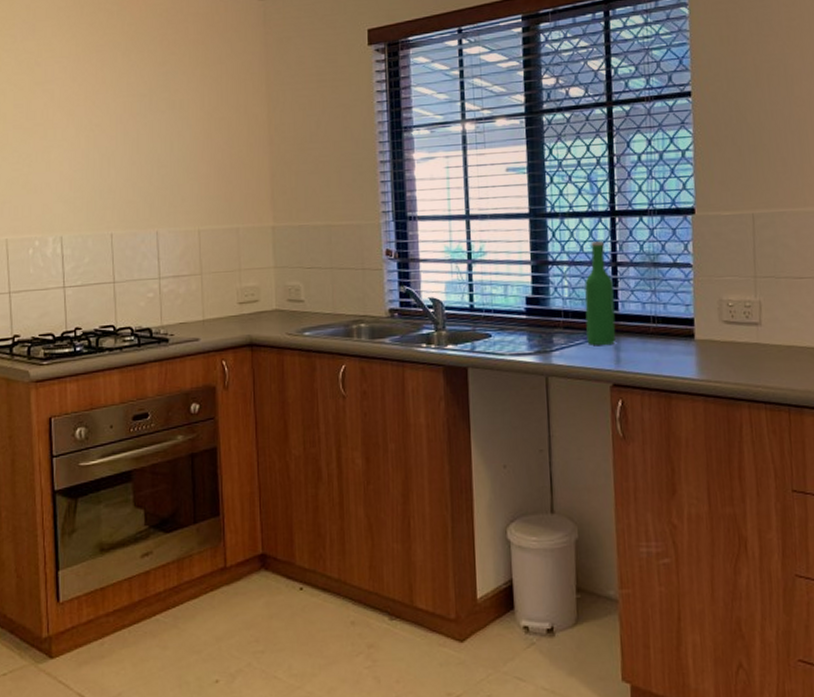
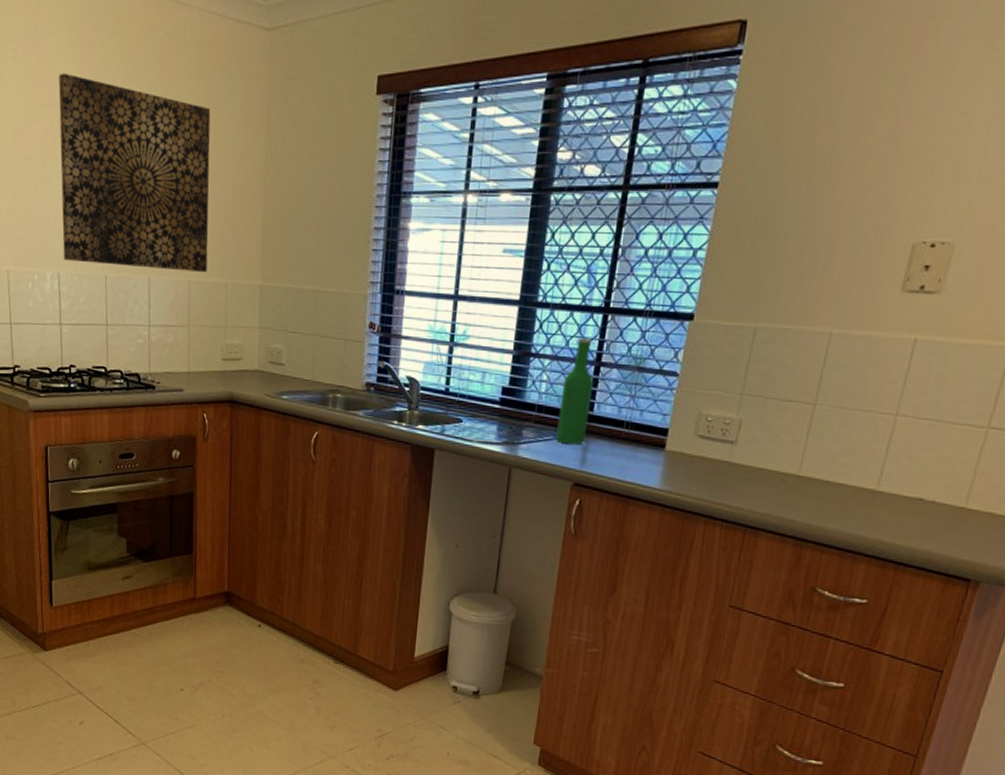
wall art: none [58,51,217,224] -> present [58,73,211,272]

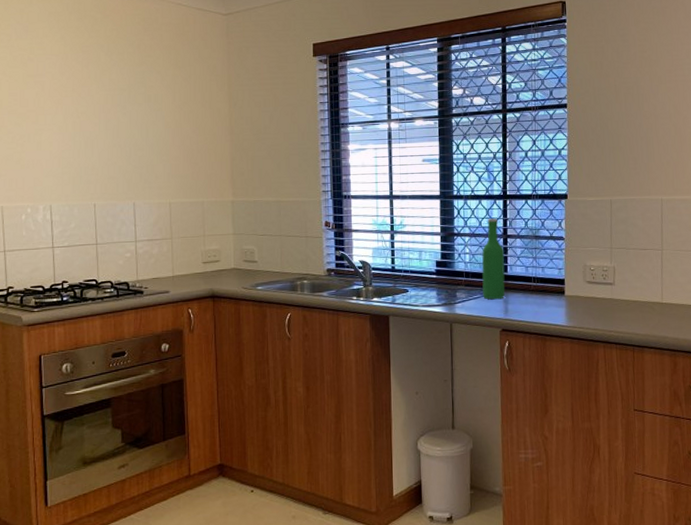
wall art: present [58,73,211,272] -> none [49,50,185,195]

